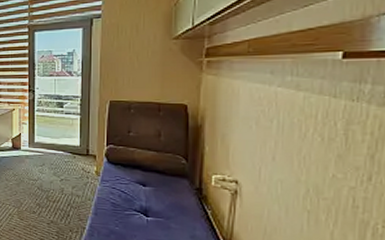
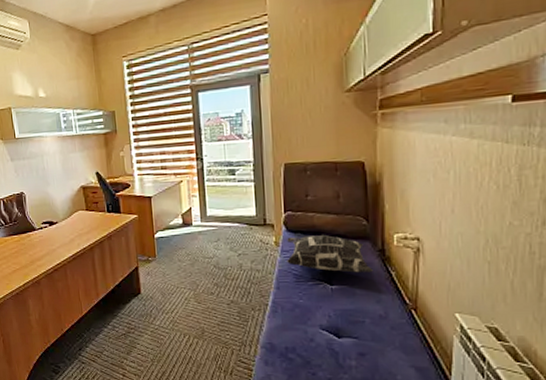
decorative pillow: none [106,168,189,209] -> present [287,235,373,273]

